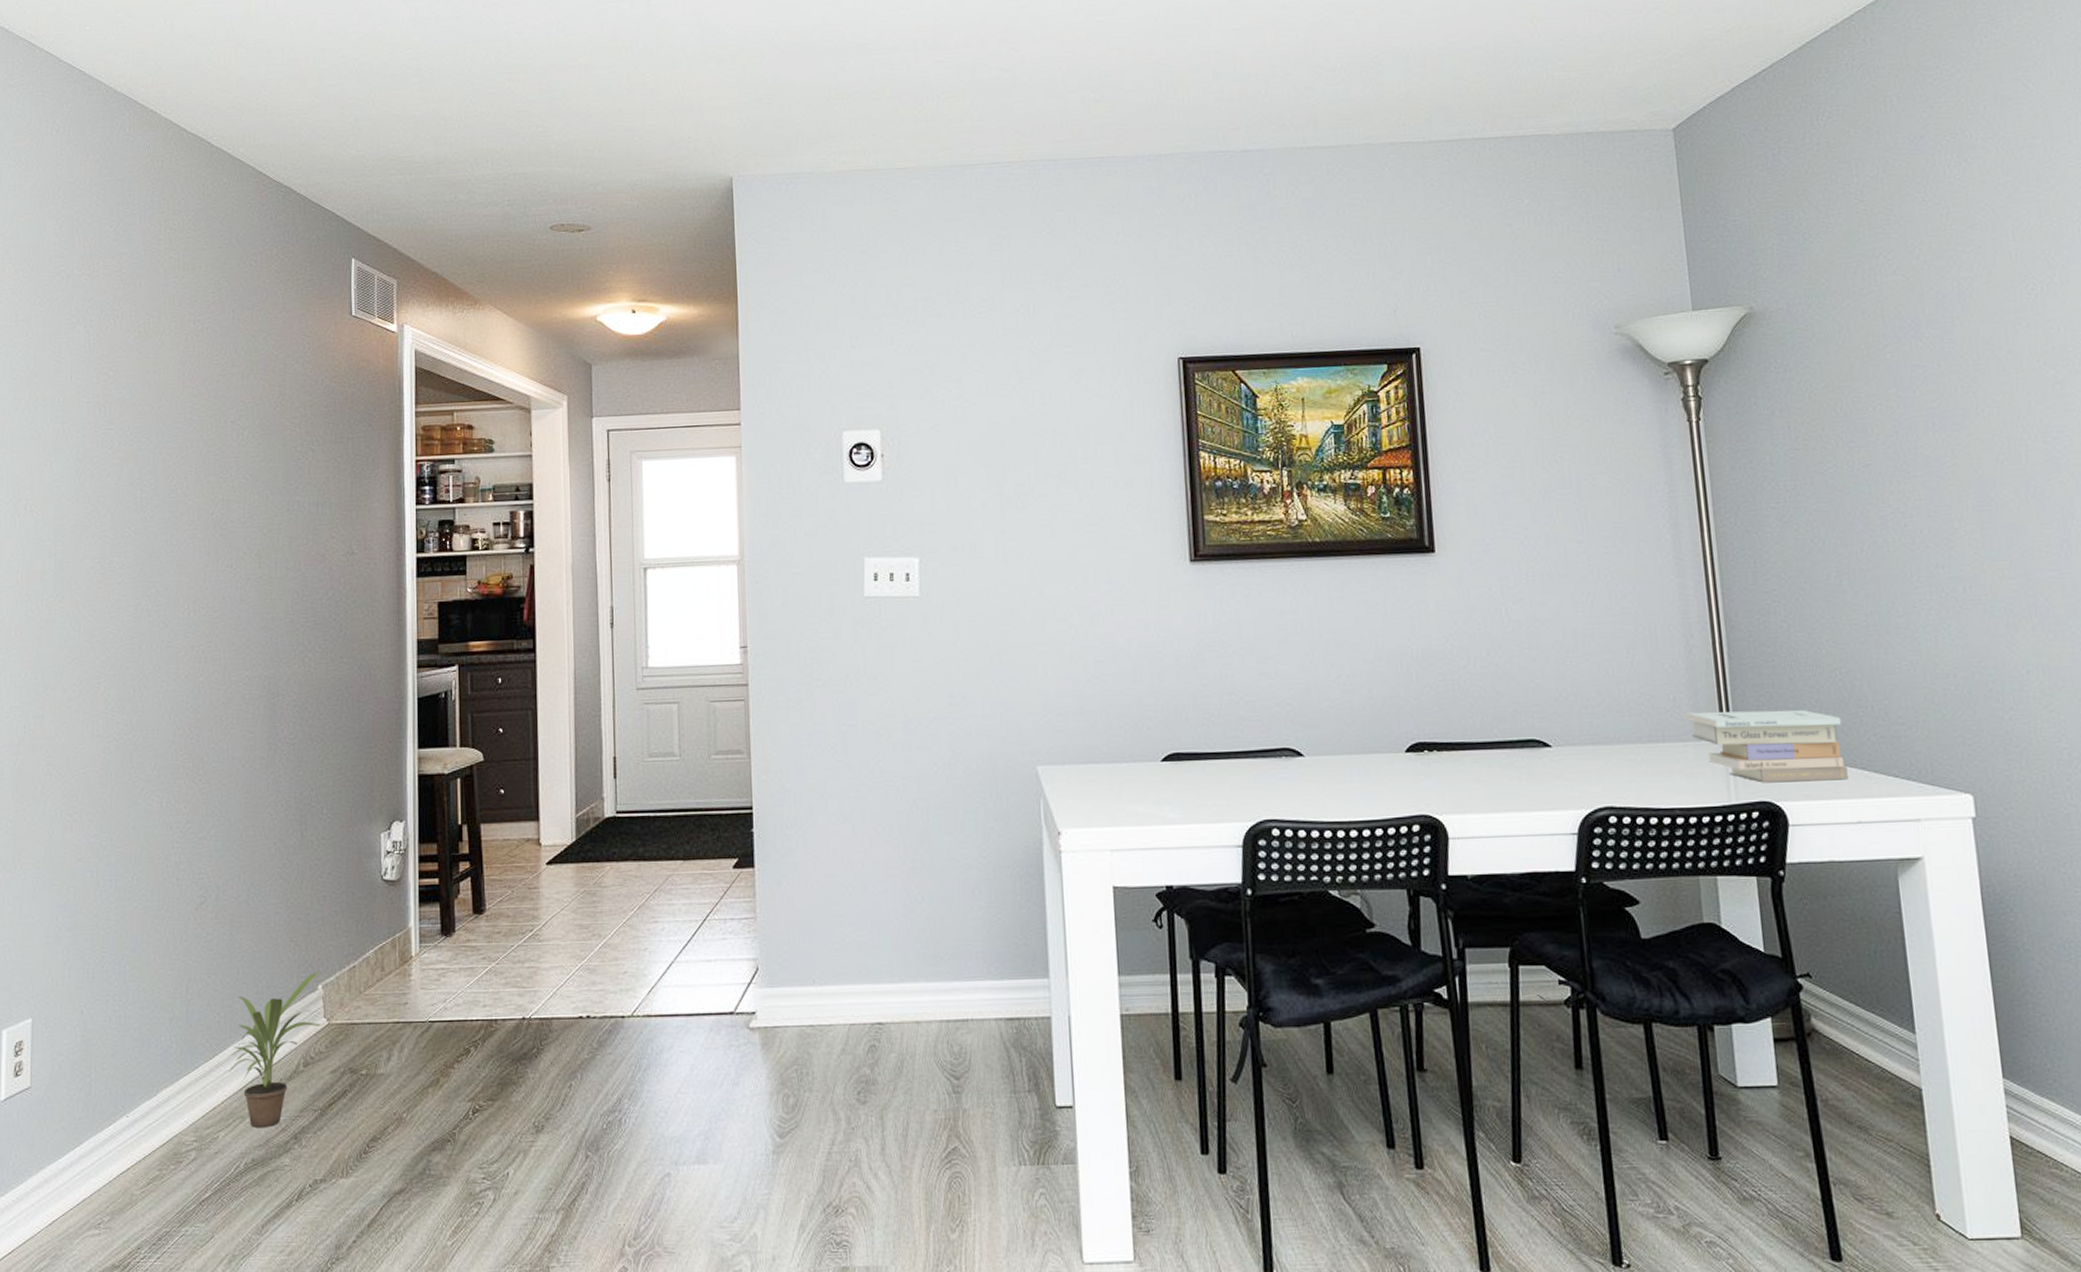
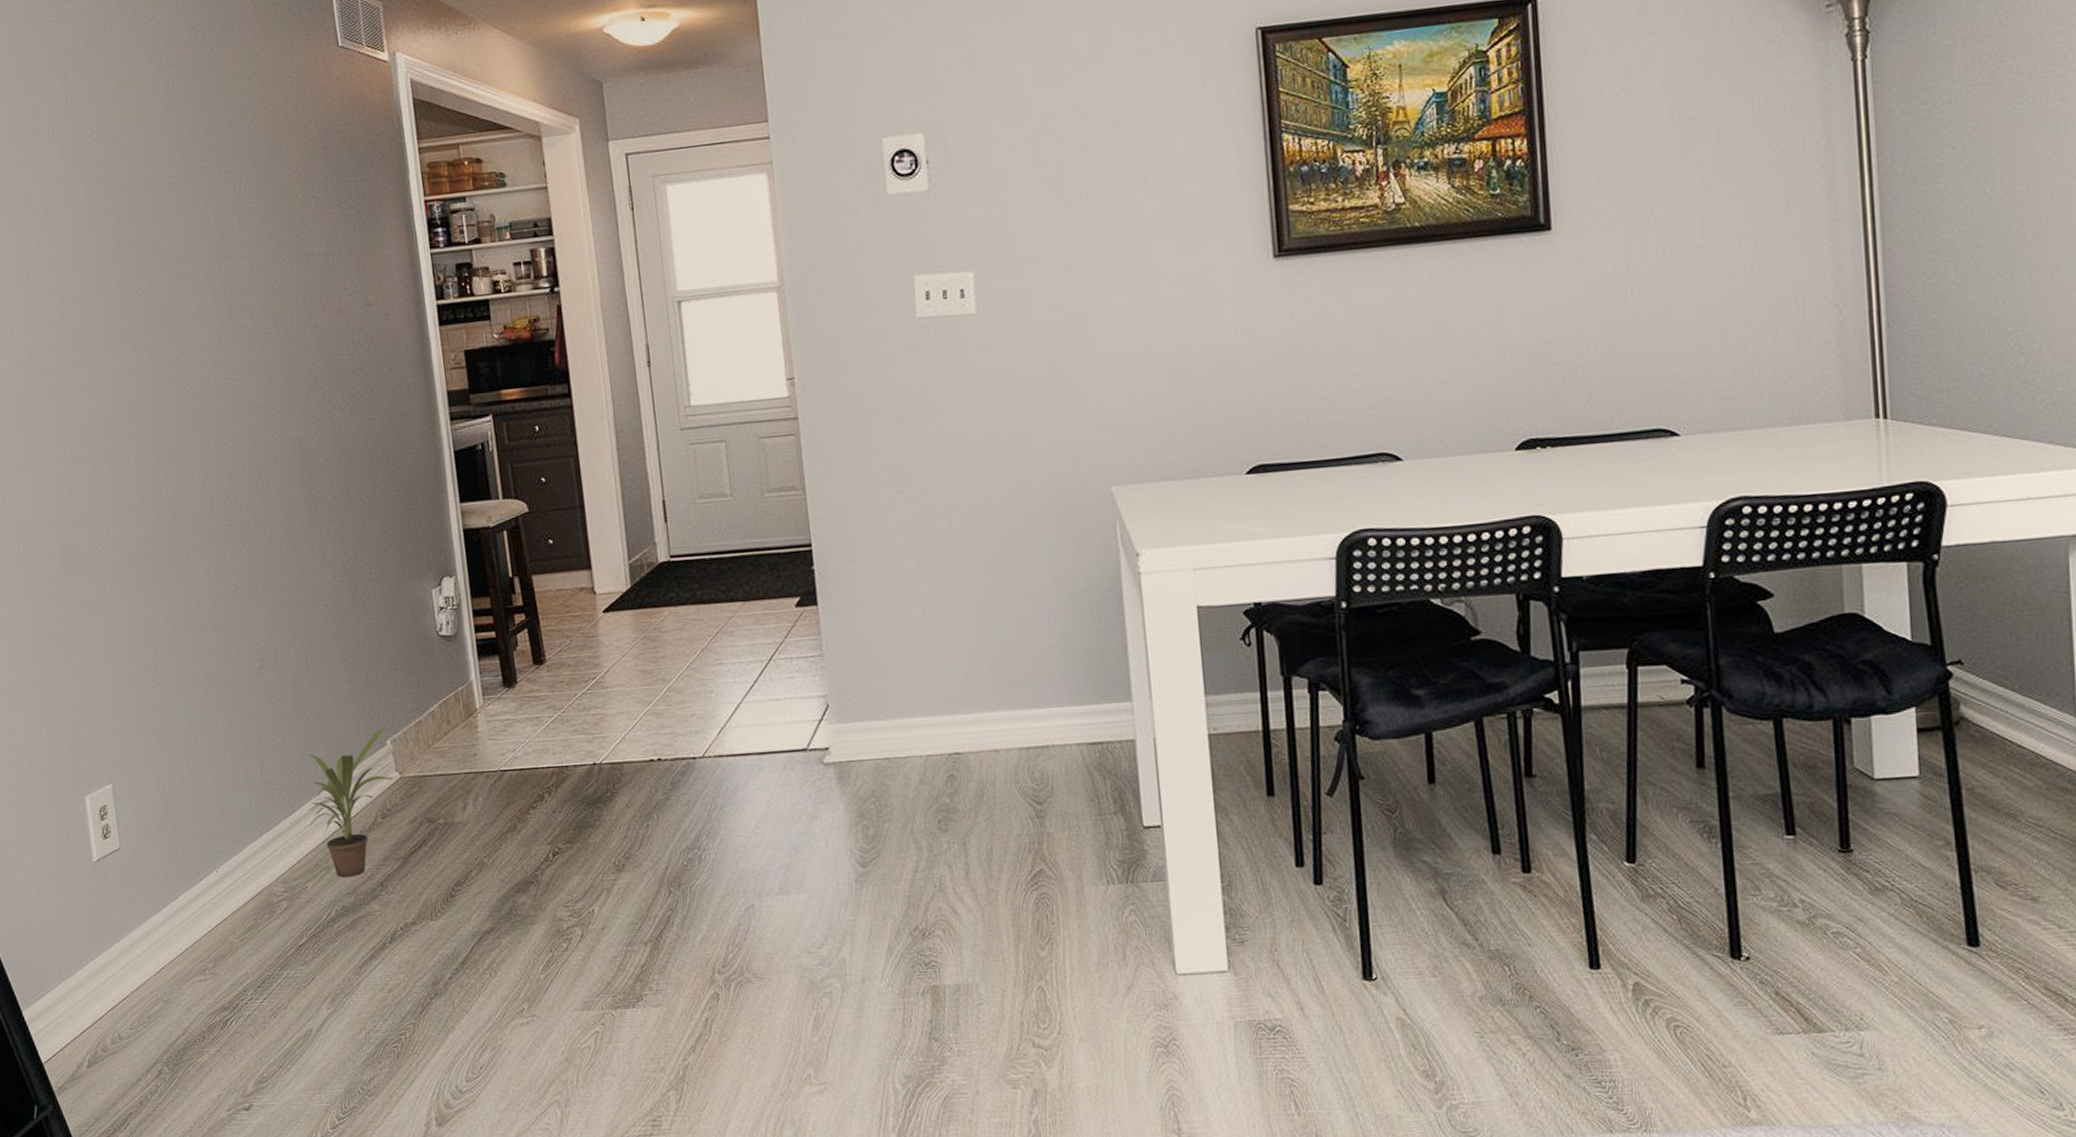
books: present [1685,709,1848,783] -> none [1834,380,2018,462]

